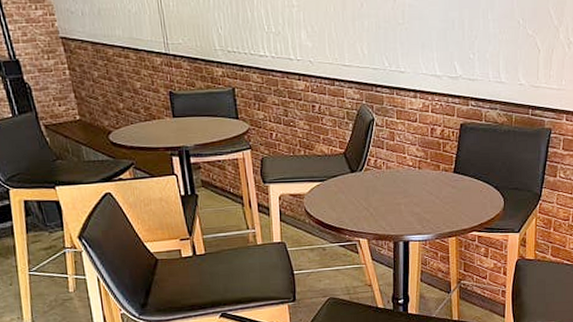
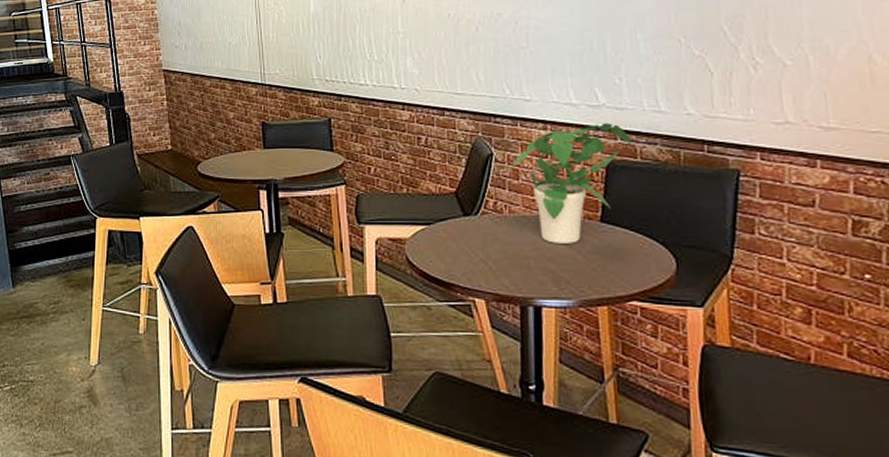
potted plant: none [388,91,479,192] -> present [511,123,632,244]

